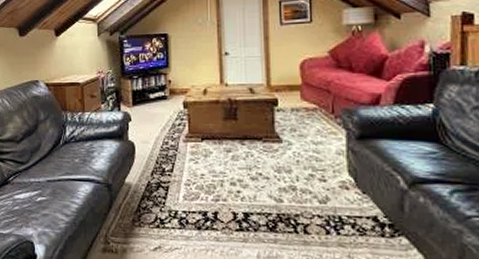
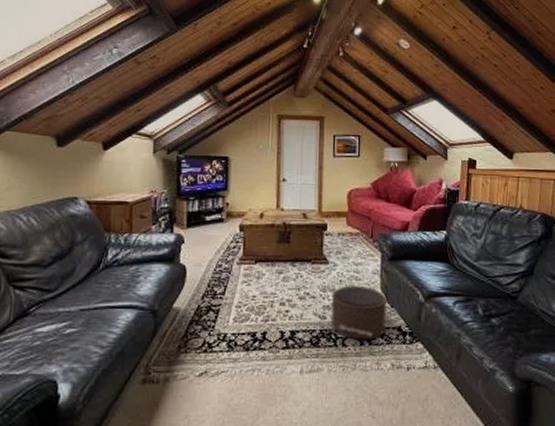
pouf: none [289,167,358,229] -> present [332,286,387,340]

